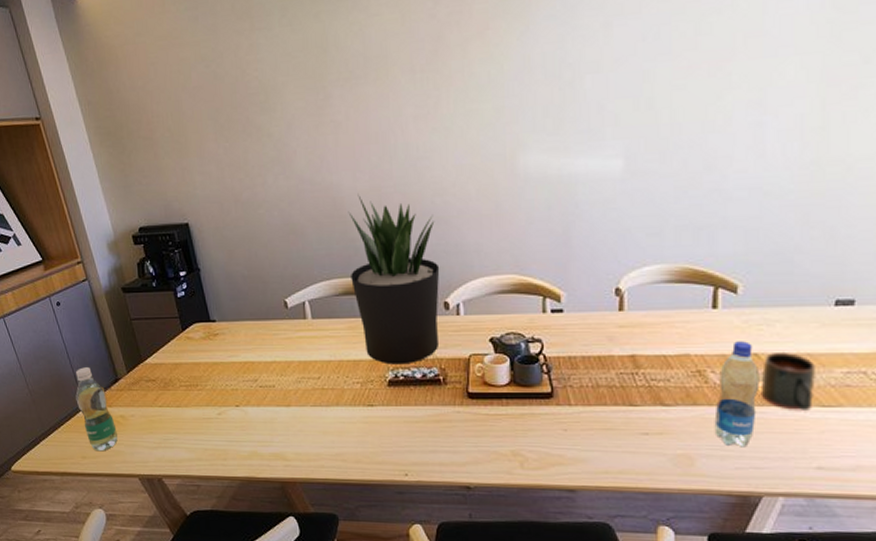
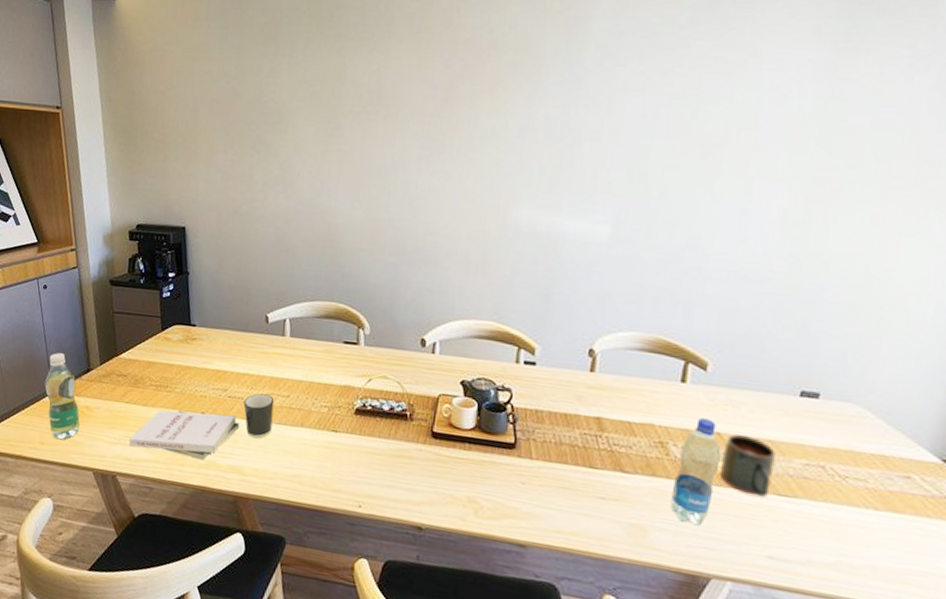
books: none [168,404,276,452] -> present [129,410,240,460]
mug: none [276,379,308,424] -> present [243,393,275,439]
planter: present [348,194,440,365] -> none [334,222,423,395]

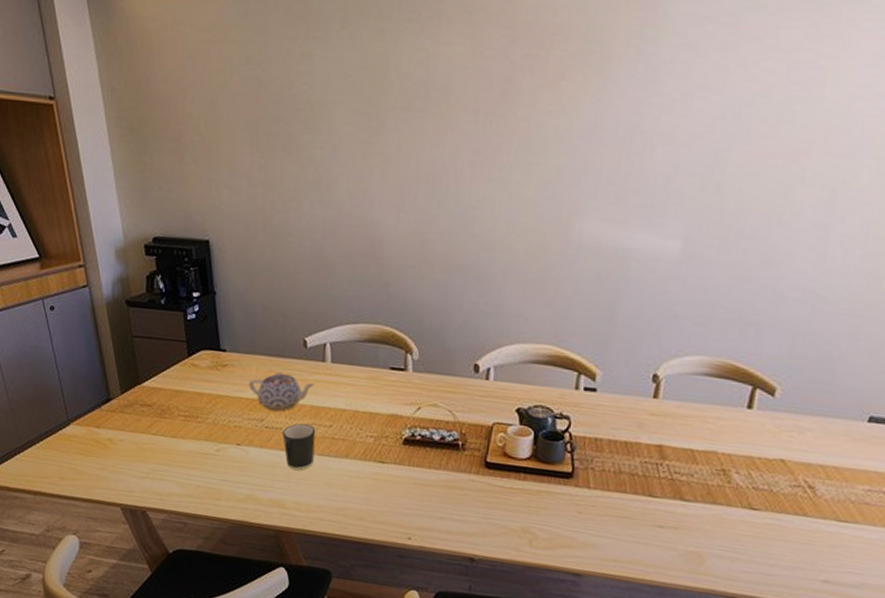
bottle: present [45,353,80,440] -> none [60,381,102,475]
books: present [129,410,240,460] -> none [158,442,279,494]
teapot: none [214,345,274,382] -> present [248,372,314,412]
bottle: present [670,418,721,526] -> none [729,444,784,552]
mug: present [720,434,776,497] -> none [781,461,839,523]

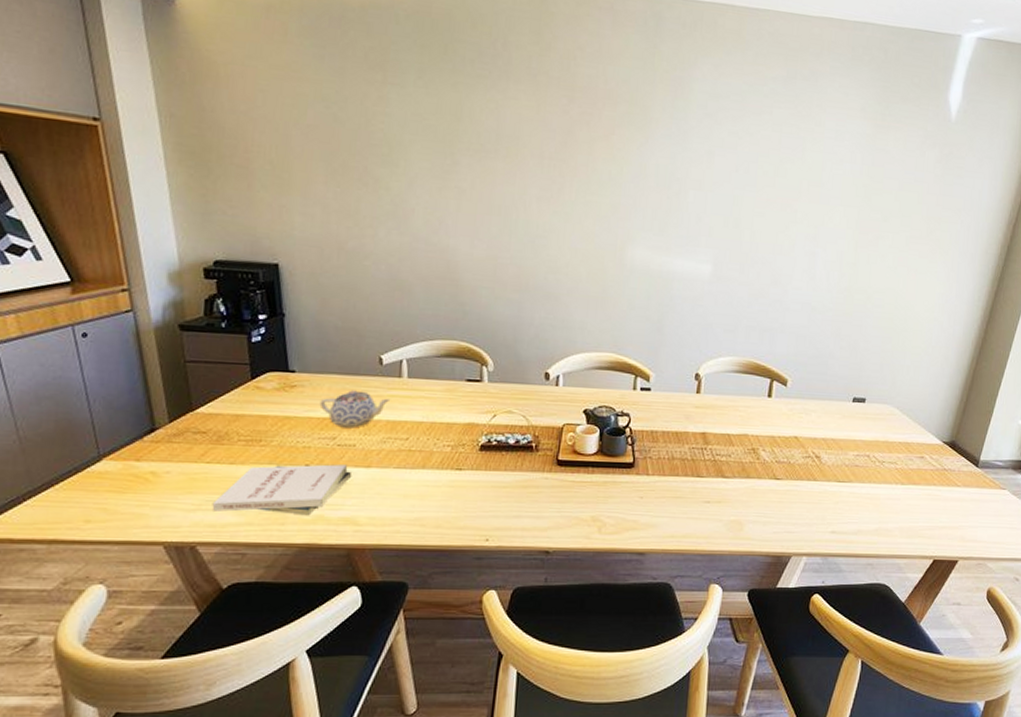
books: none [158,442,279,494] -> present [212,464,352,516]
mug: present [282,423,316,471] -> none [356,439,392,486]

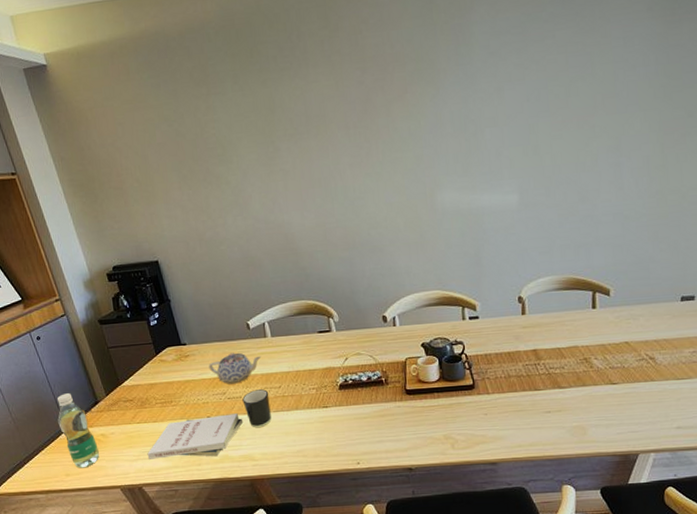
bottle: none [89,412,143,514] -> present [57,393,99,468]
mug: none [356,439,392,486] -> present [242,389,271,428]

